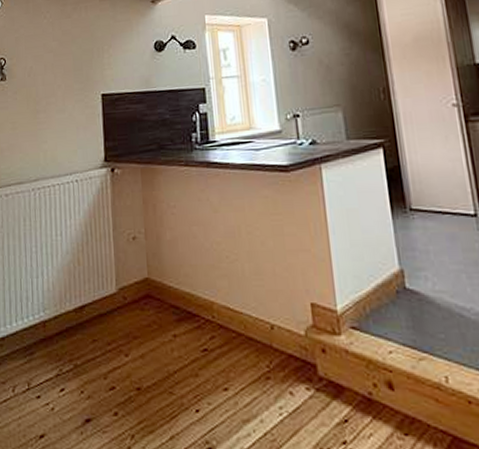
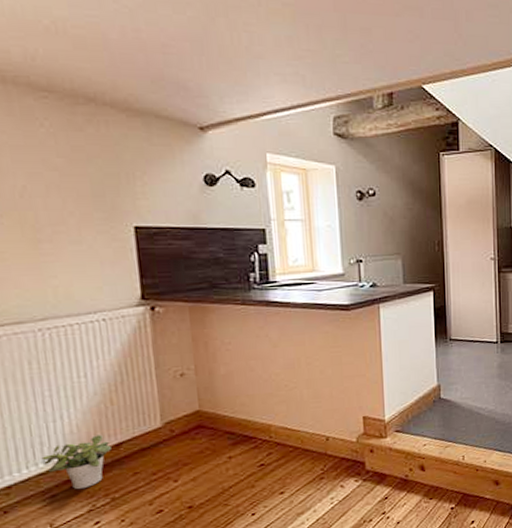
potted plant: none [26,295,76,351] -> present [41,434,111,490]

